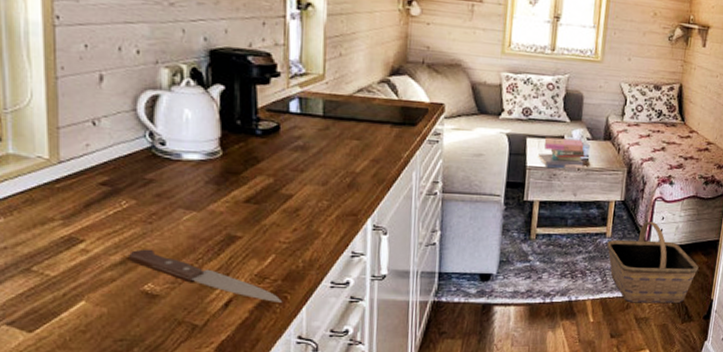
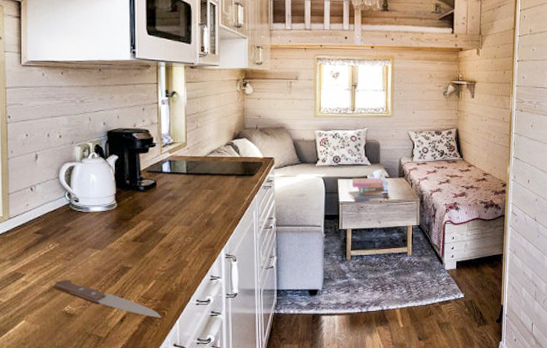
basket: present [607,222,699,304] -> none [409,242,488,310]

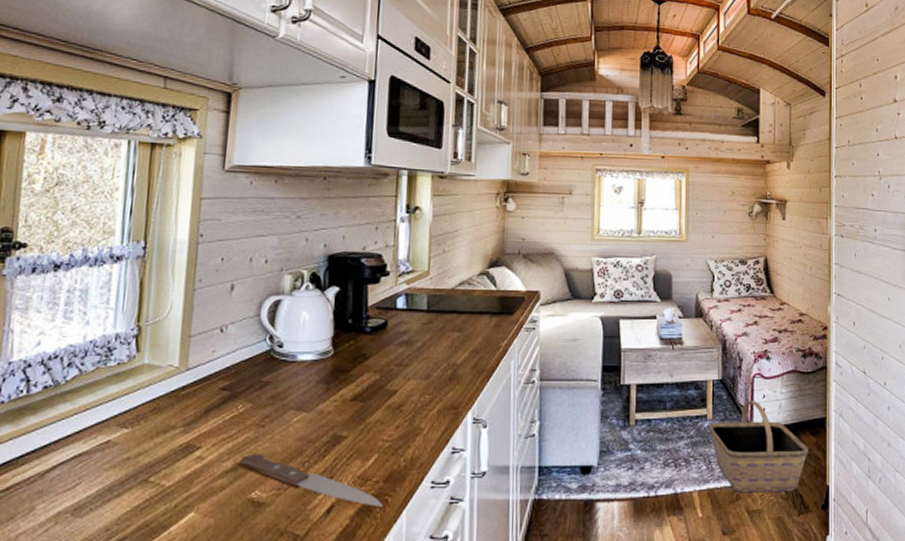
books: present [348,178,385,202] -> none [632,318,678,350]
basket: none [409,242,488,310] -> present [709,401,808,493]

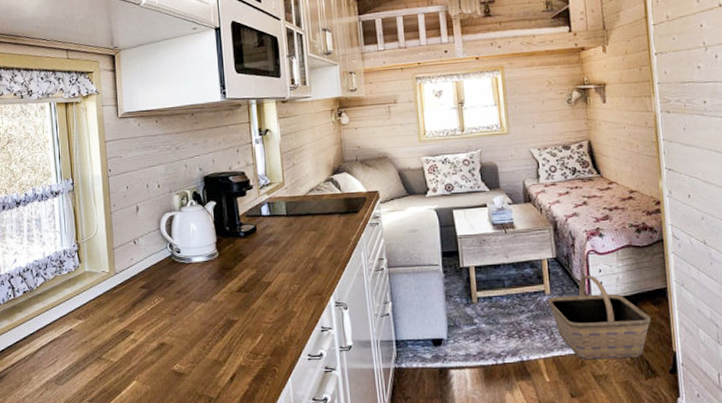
kitchen knife: present [240,453,384,507] -> none [162,335,273,375]

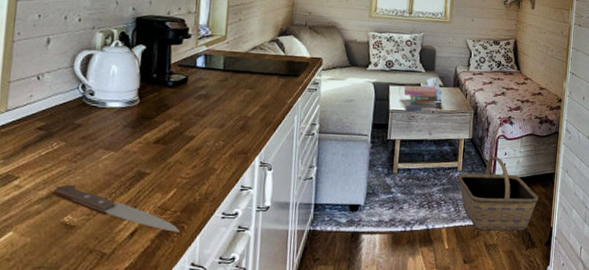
kitchen knife: none [162,335,273,375] -> present [54,184,181,232]
books: none [466,205,510,235] -> present [399,85,438,112]

